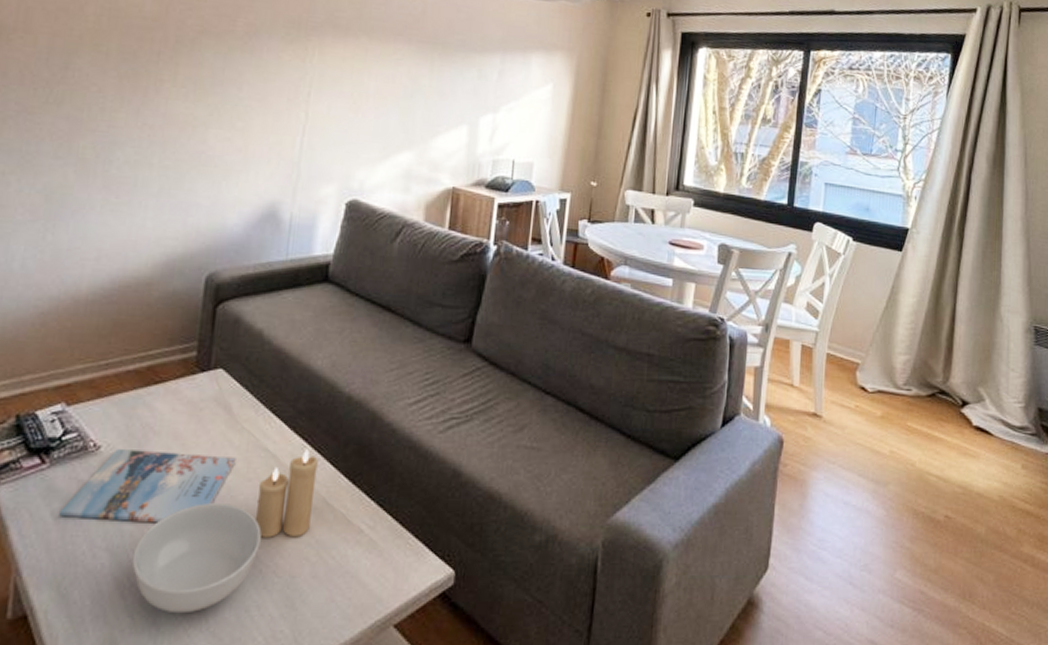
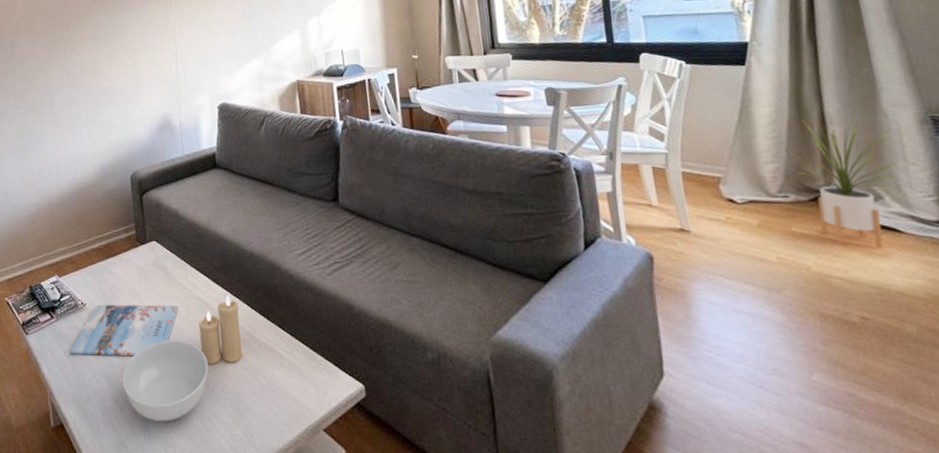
house plant: none [922,309,1003,450] -> present [793,111,900,249]

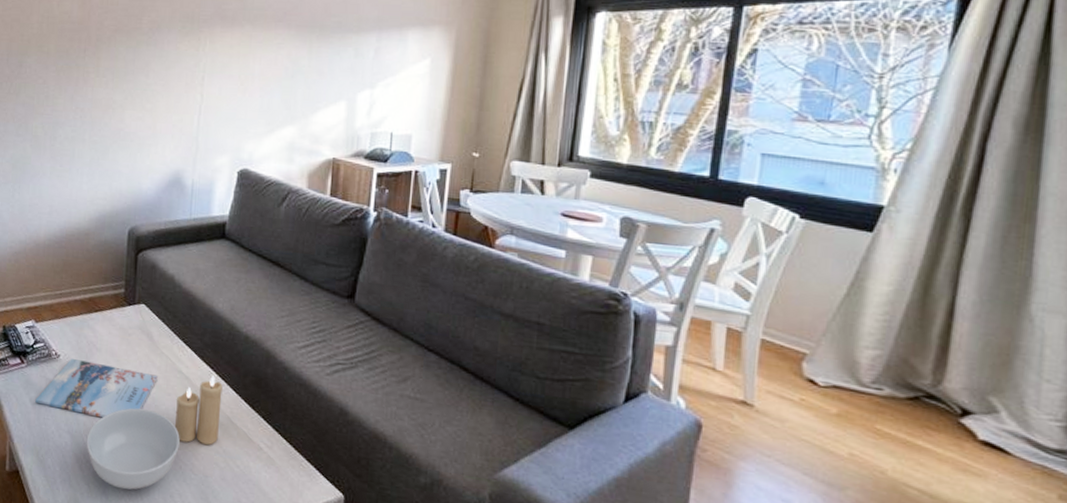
house plant: present [793,111,900,249] -> none [900,303,1034,467]

